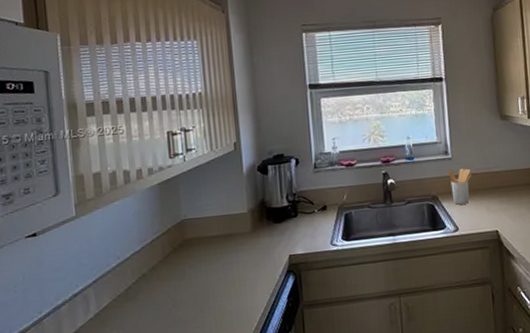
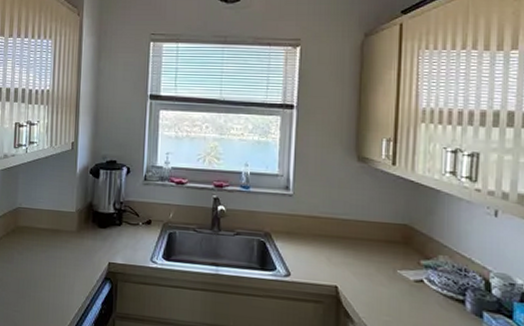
utensil holder: present [448,168,471,205] -> none [287,208,313,249]

